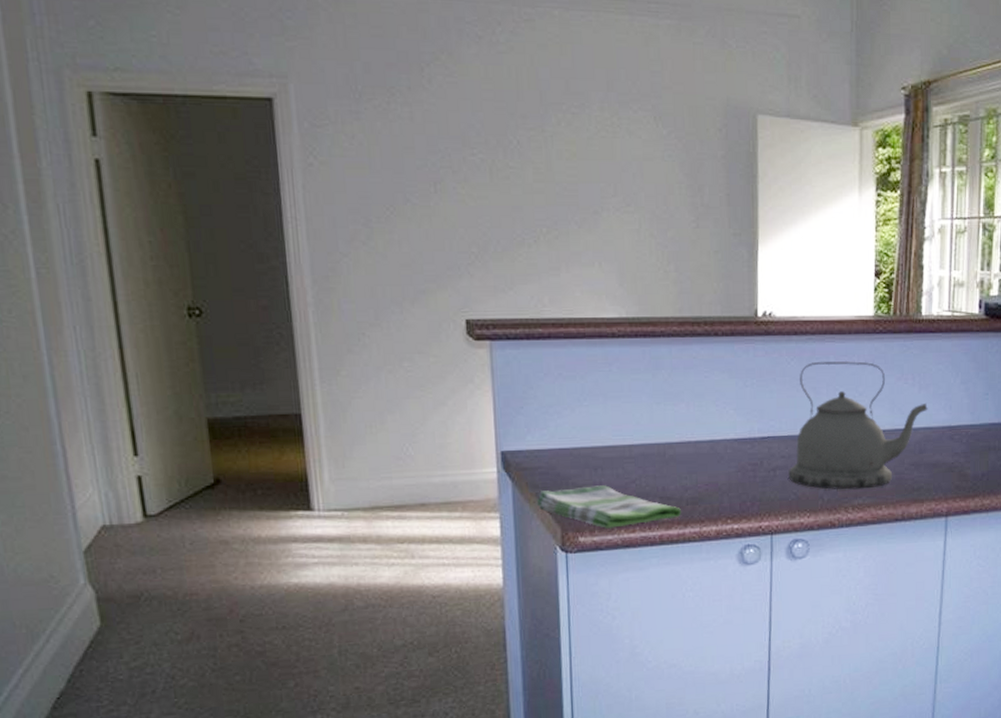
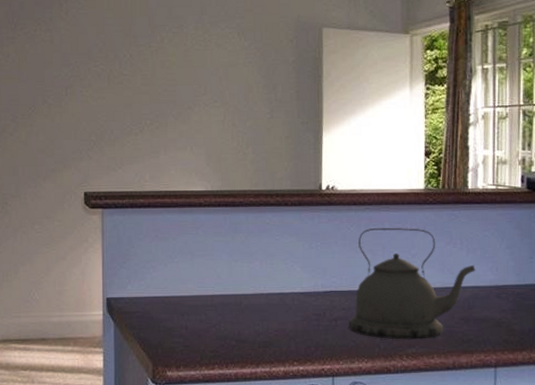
dish towel: present [536,485,682,528] -> none [133,328,255,365]

